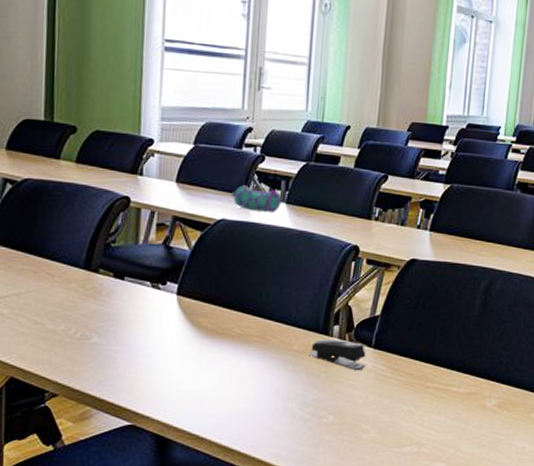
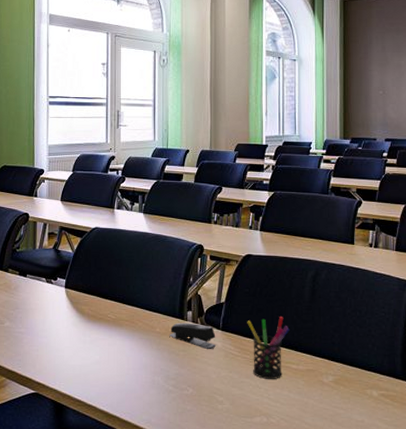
pencil case: present [231,184,282,214] -> none [101,200,140,222]
pen holder: none [404,331,454,404] -> present [247,315,290,379]

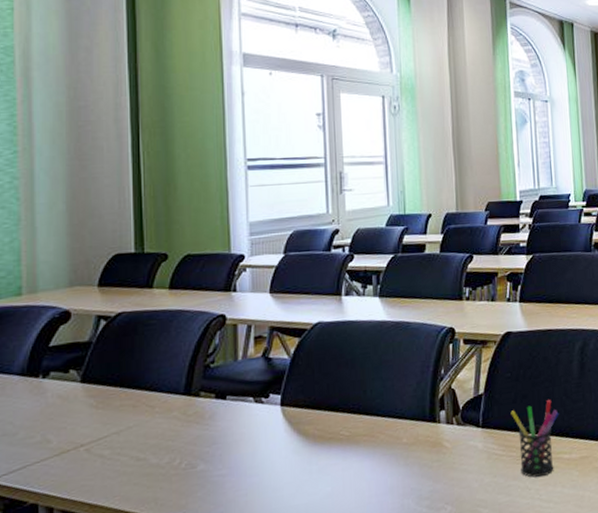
stapler: present [169,322,216,349] -> none [419,424,476,454]

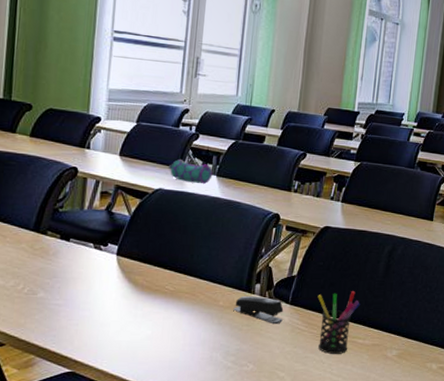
pencil case: none [324,285,375,310] -> present [168,158,213,185]
stapler: none [419,424,476,454] -> present [233,295,284,324]

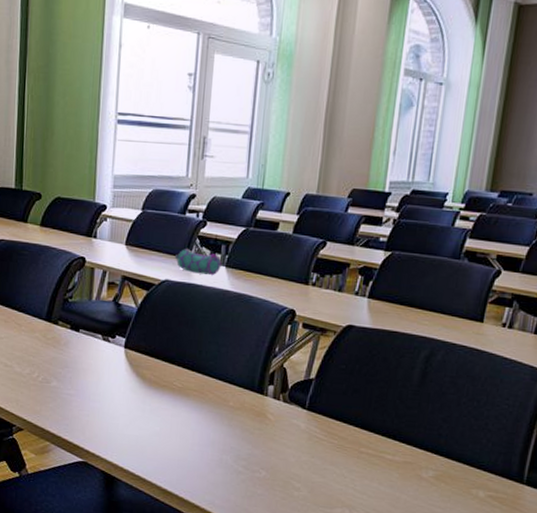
stapler: present [233,295,284,324] -> none [244,397,300,430]
pen holder: present [317,290,360,354] -> none [339,399,389,469]

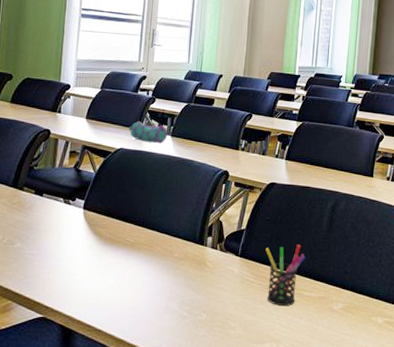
pen holder: none [339,399,389,469] -> present [265,244,306,306]

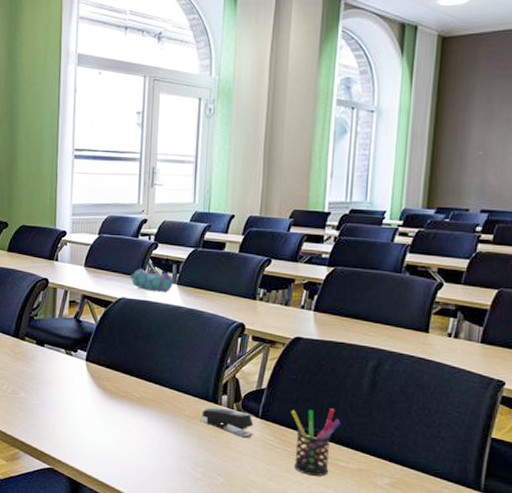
stapler: none [187,248,234,275] -> present [200,406,254,438]

